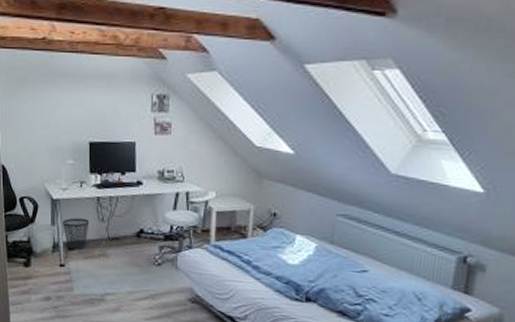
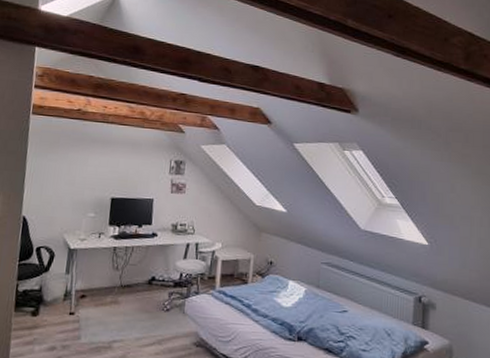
wastebasket: present [63,218,90,250] -> none [77,266,104,298]

